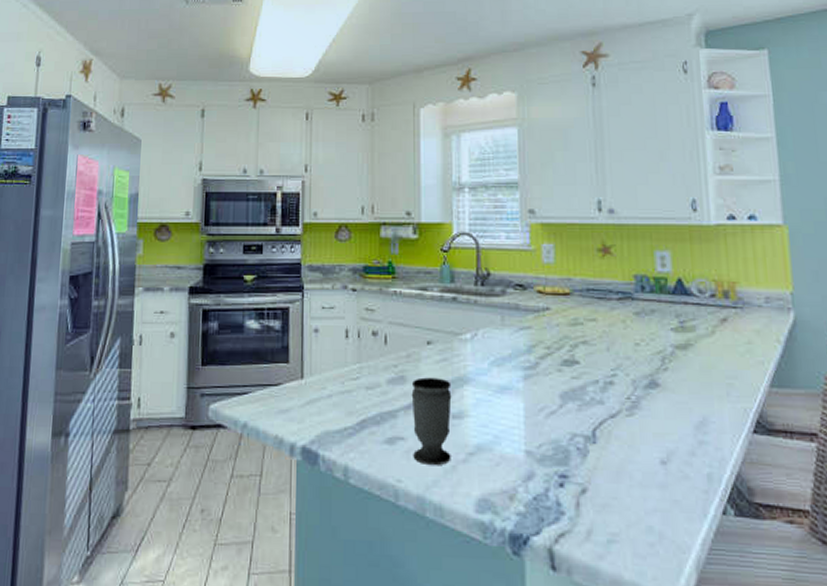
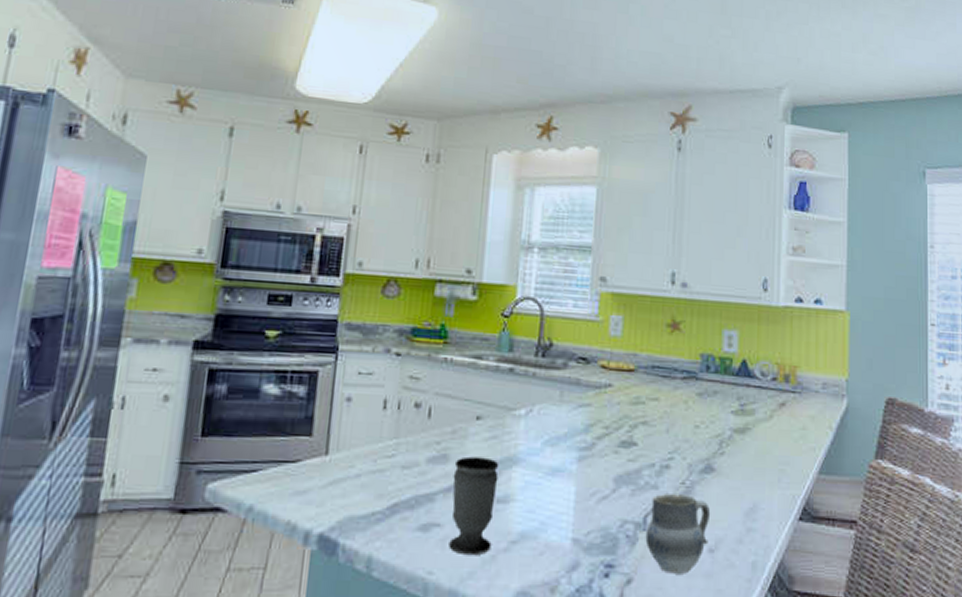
cup: none [595,409,660,485] -> present [645,494,711,574]

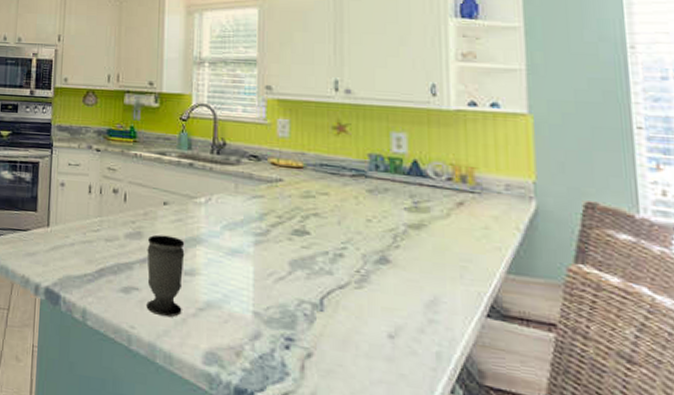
cup: present [645,494,711,574] -> none [323,279,389,355]

